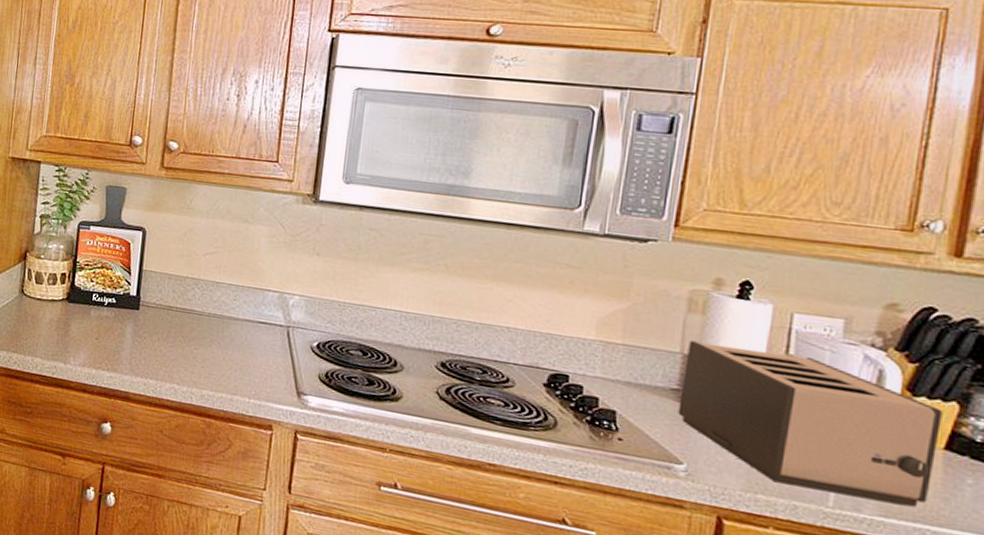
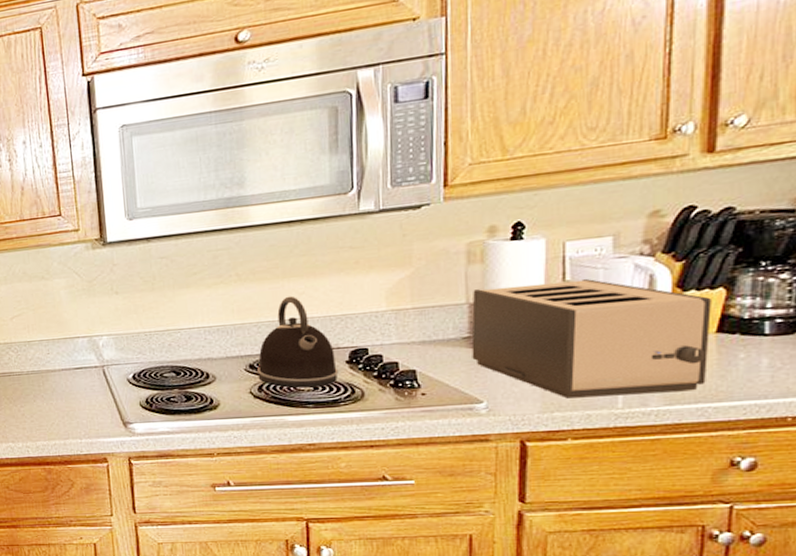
kettle: none [448,300,534,406] -> present [257,296,339,389]

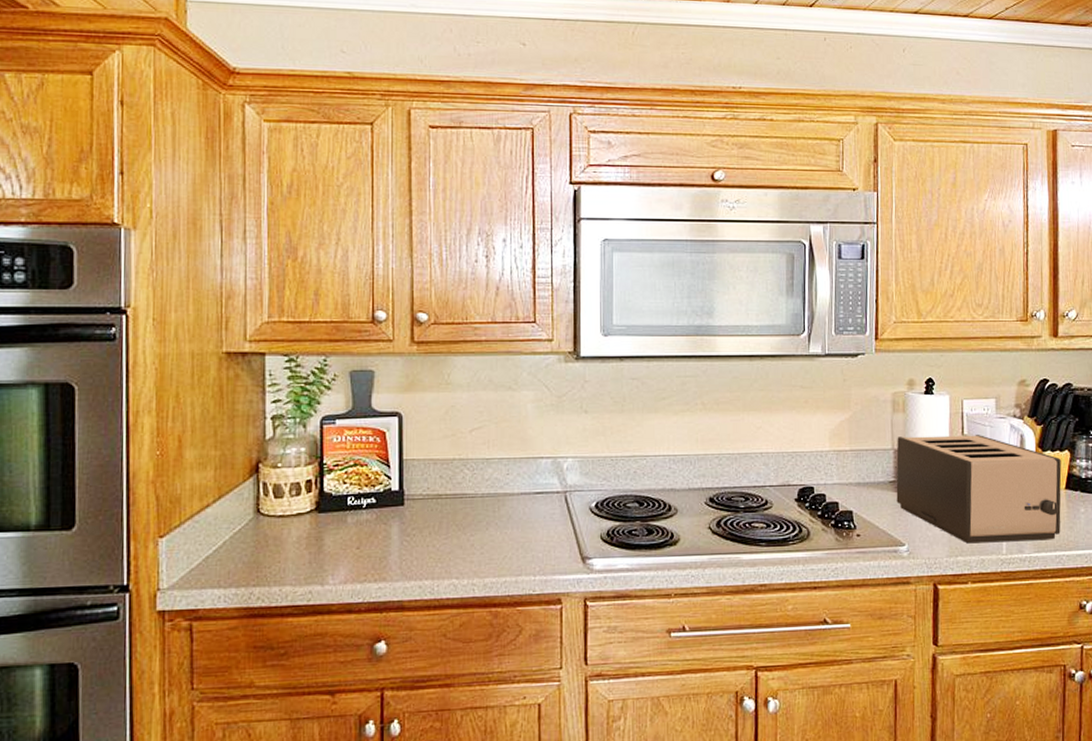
kettle: present [257,296,339,389] -> none [717,429,789,525]

